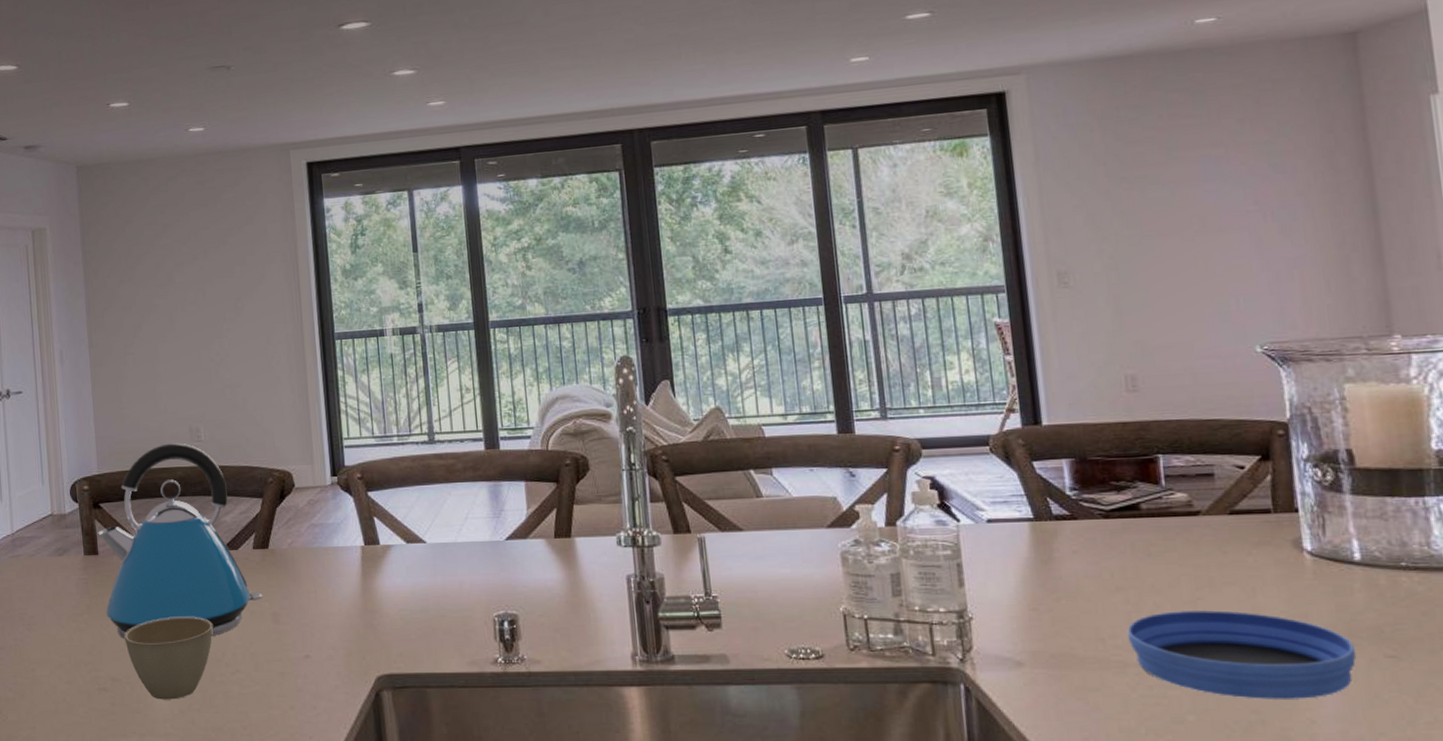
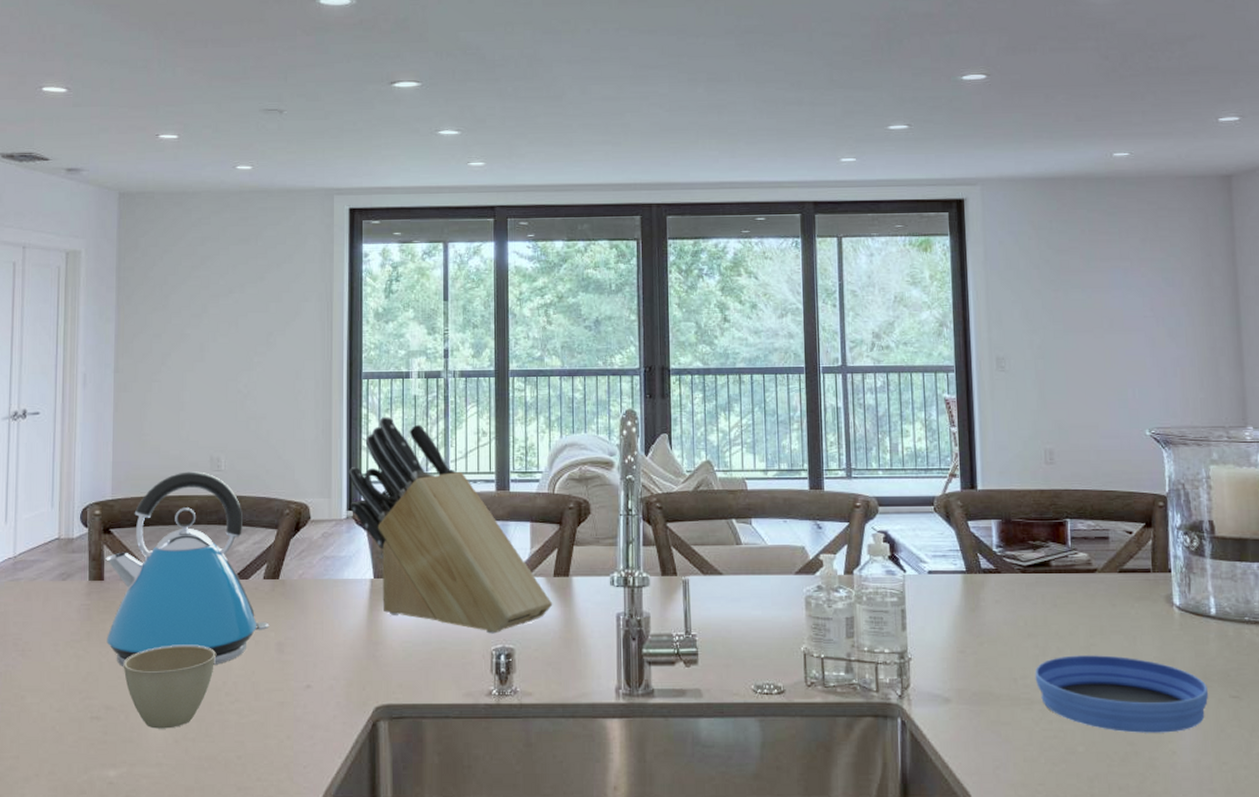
knife block: none [329,377,556,600] -> present [348,416,553,634]

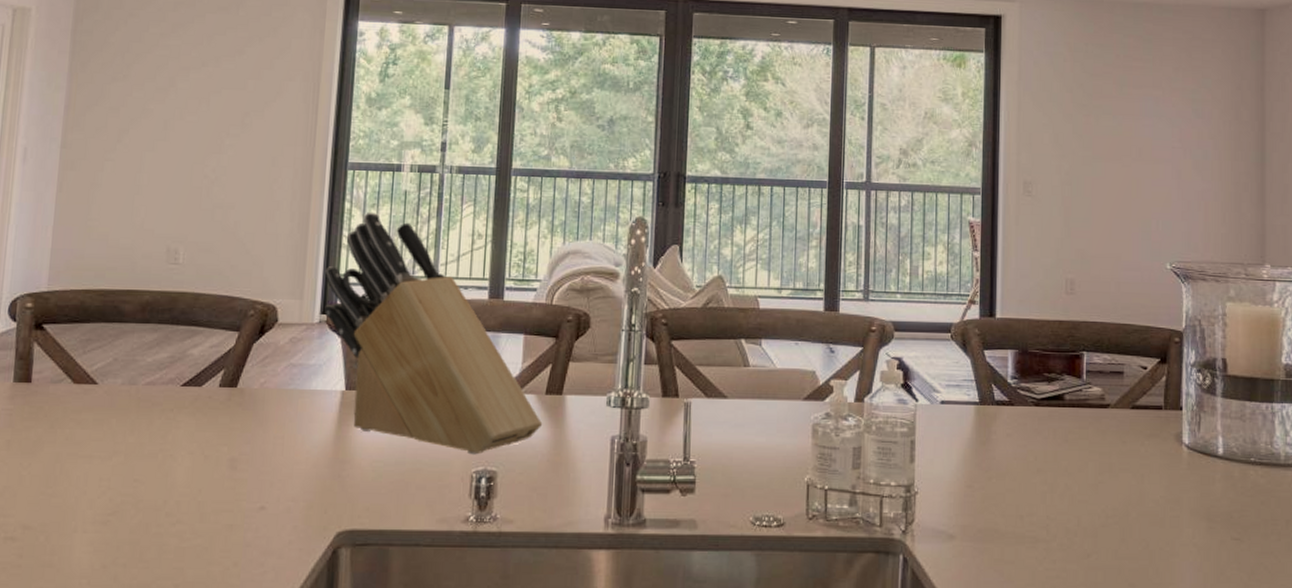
kettle: present [106,471,270,666] -> none [29,263,223,483]
cup: present [123,644,216,729] -> none [47,458,158,552]
bowl: present [1035,655,1209,733] -> none [1041,493,1211,575]

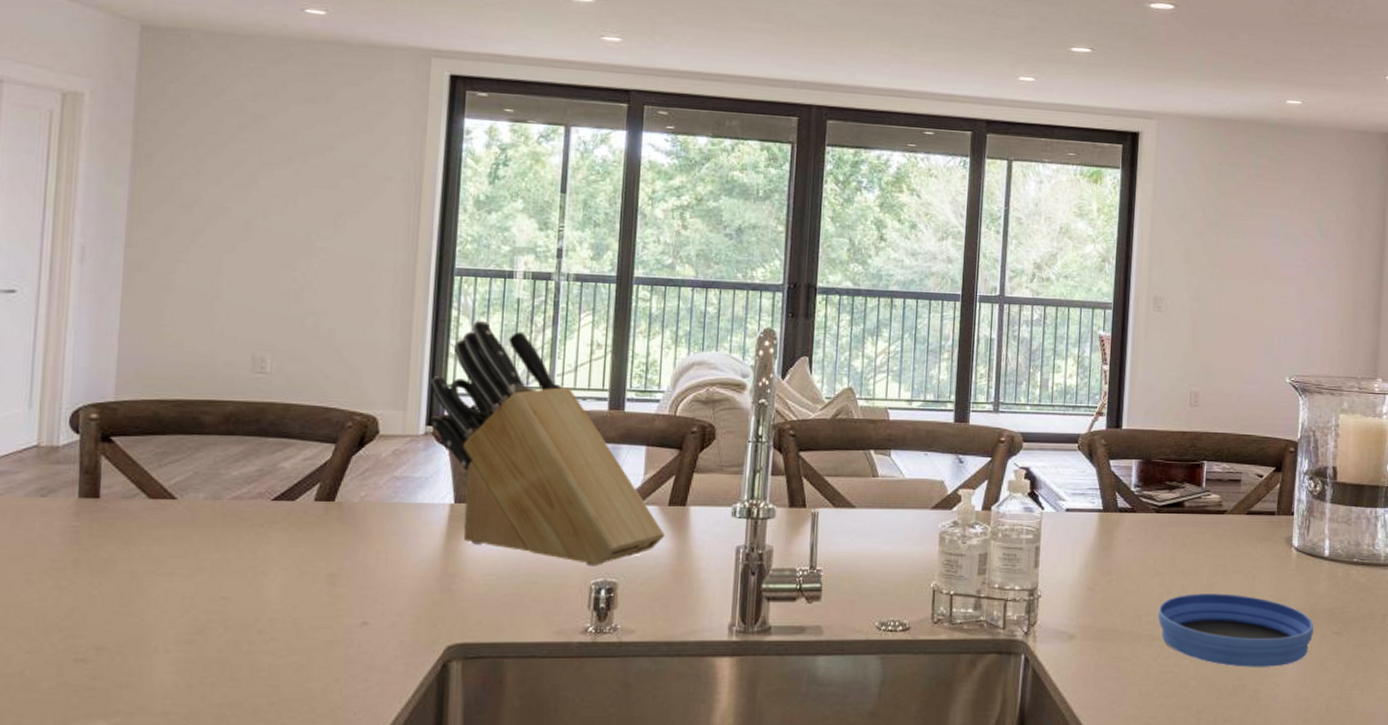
bowl: none [1041,493,1211,575] -> present [1158,593,1314,667]

